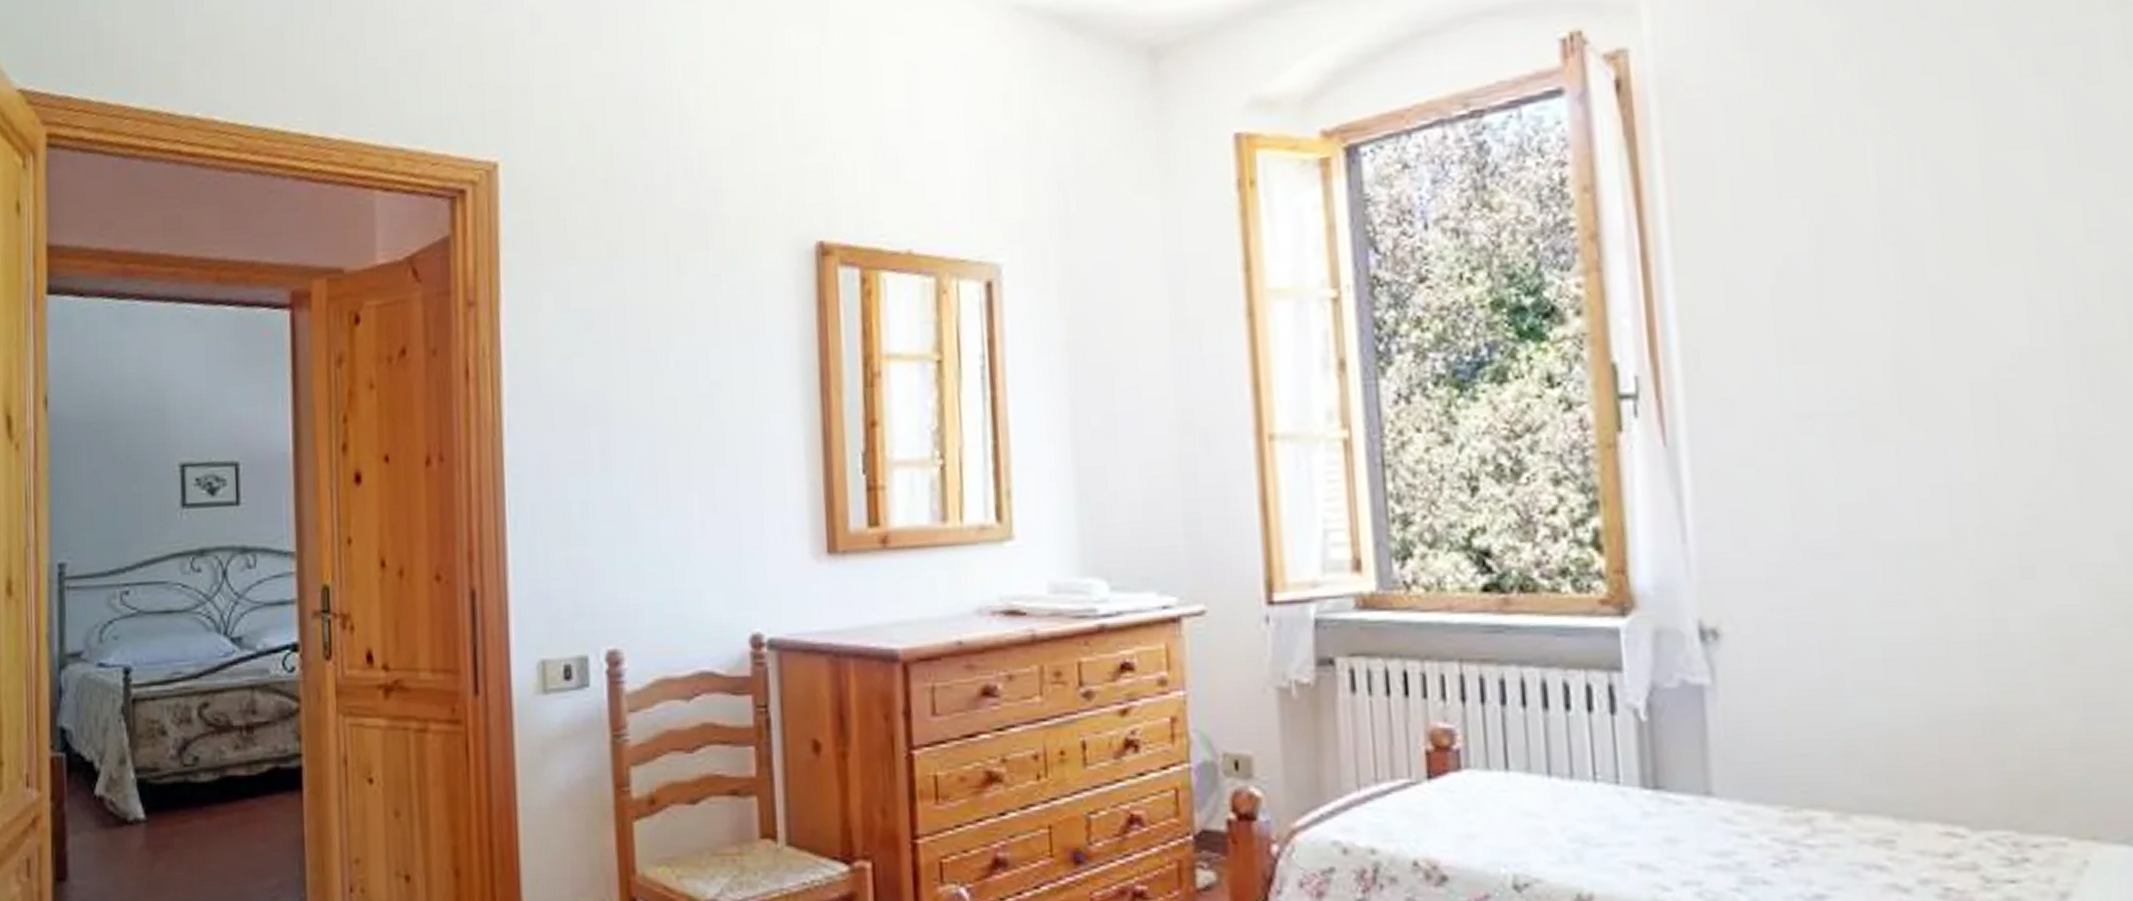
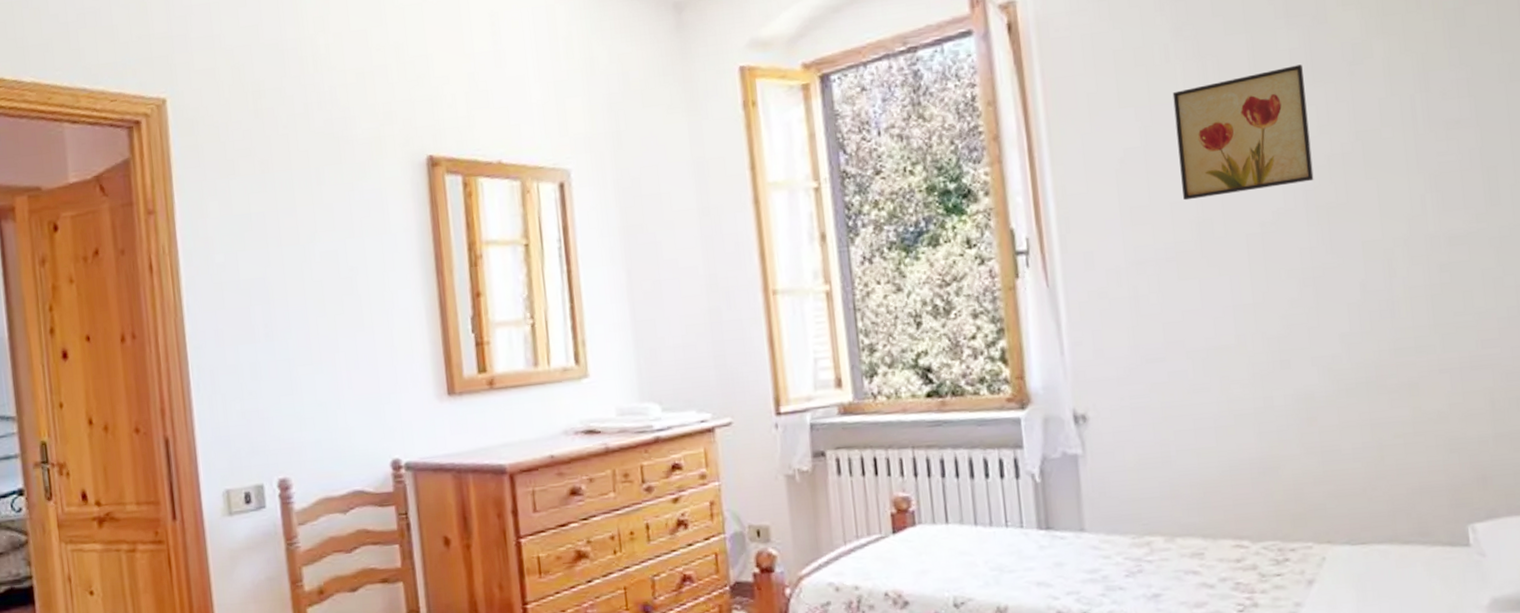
wall art: none [1859,142,2078,332] -> present [1172,64,1314,201]

